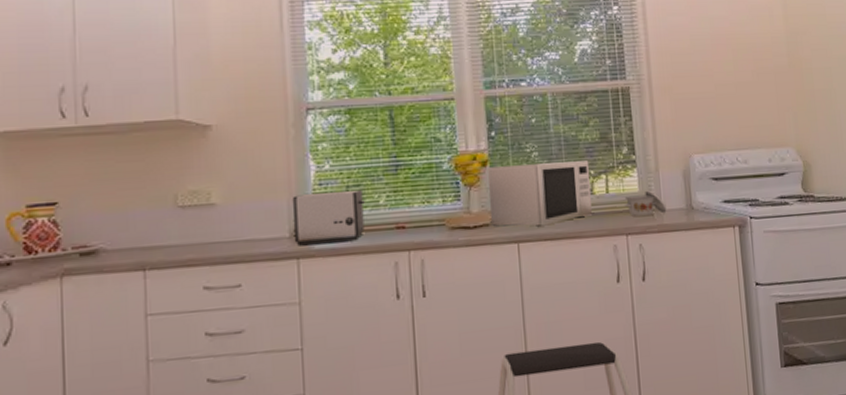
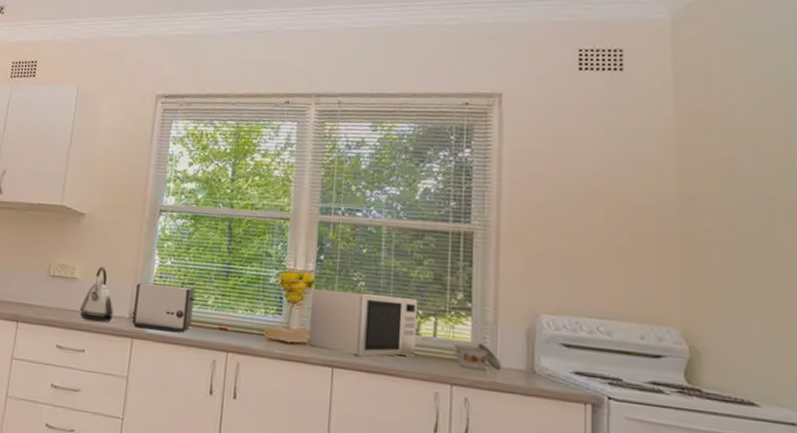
kettle: none [226,184,271,252] -> present [79,266,115,323]

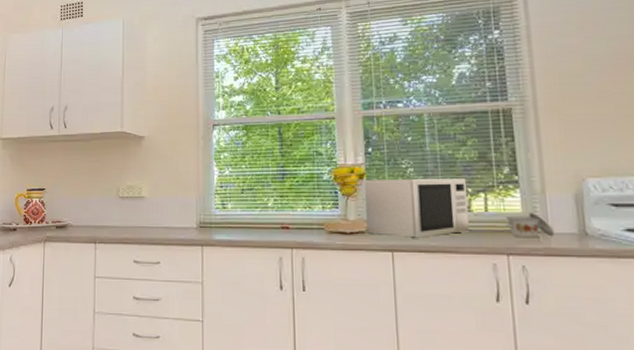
kettle: present [79,266,115,323] -> none [151,183,183,236]
toaster: present [133,282,195,333] -> none [200,192,256,236]

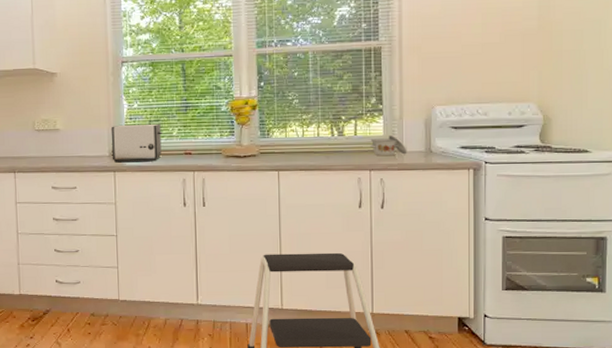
toaster: none [200,192,256,236] -> present [112,123,162,163]
microwave: present [365,178,470,238] -> none [257,108,342,159]

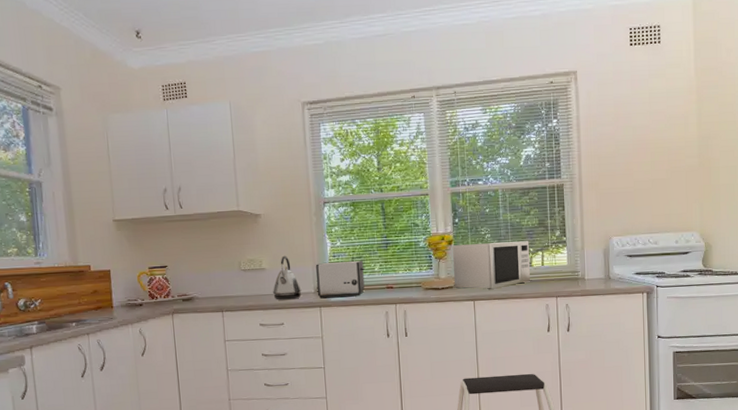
kettle: none [66,116,96,164] -> present [273,255,302,301]
microwave: none [257,108,342,159] -> present [453,241,531,289]
cooking pot: present [370,134,407,157] -> none [556,264,589,284]

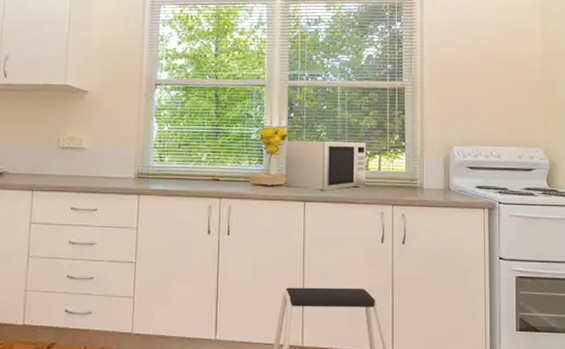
kettle: present [273,255,302,301] -> none [90,136,121,185]
toaster: present [316,260,365,299] -> none [138,147,191,186]

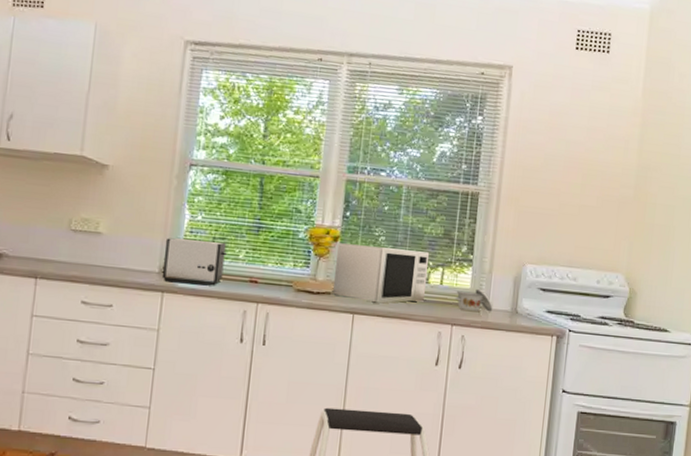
toaster: none [138,147,191,186] -> present [163,237,227,286]
cooking pot: none [393,171,428,192] -> present [455,288,493,312]

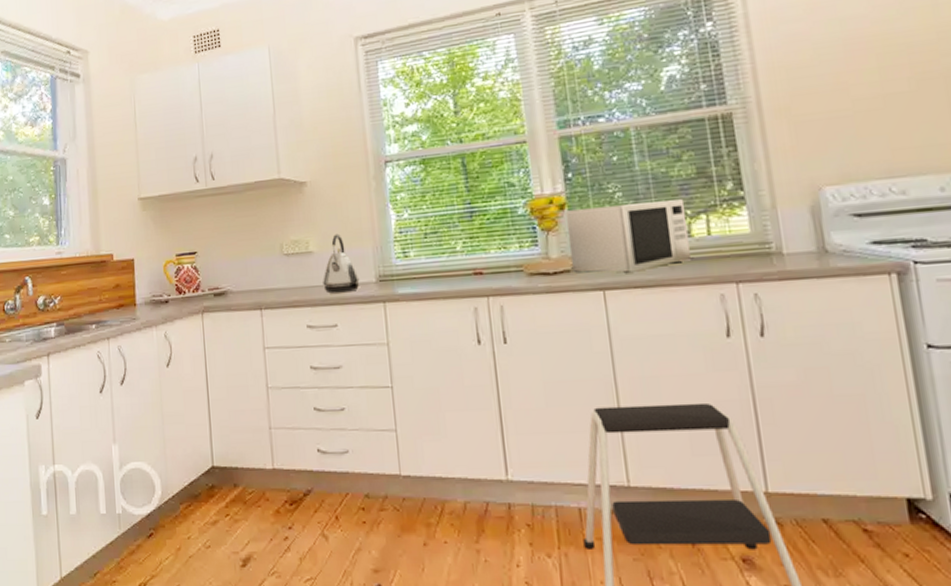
kettle: none [105,220,144,278] -> present [323,233,360,295]
toaster: present [163,237,227,286] -> none [377,236,444,291]
cooking pot: present [455,288,493,312] -> none [732,230,790,262]

